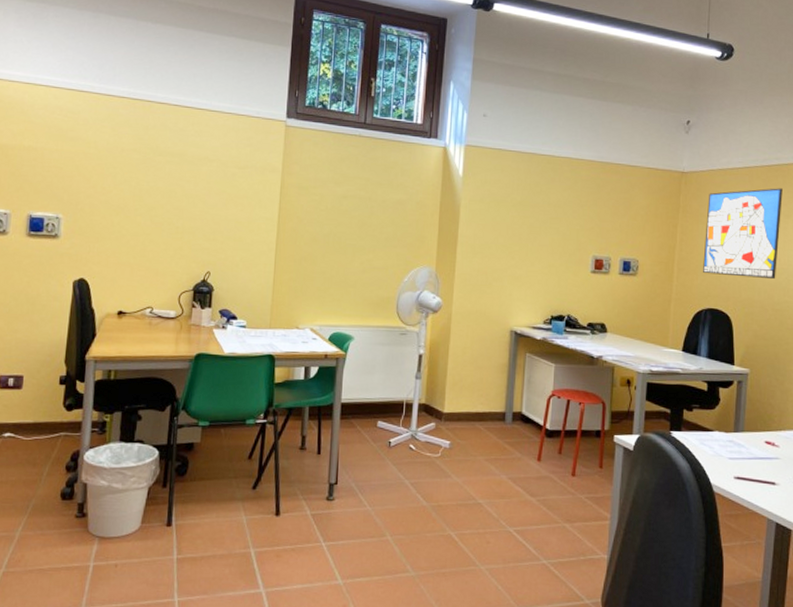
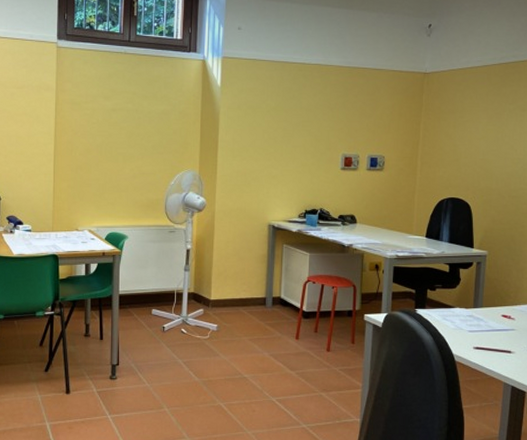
wall art: present [703,188,783,280] -> none [444,84,519,169]

